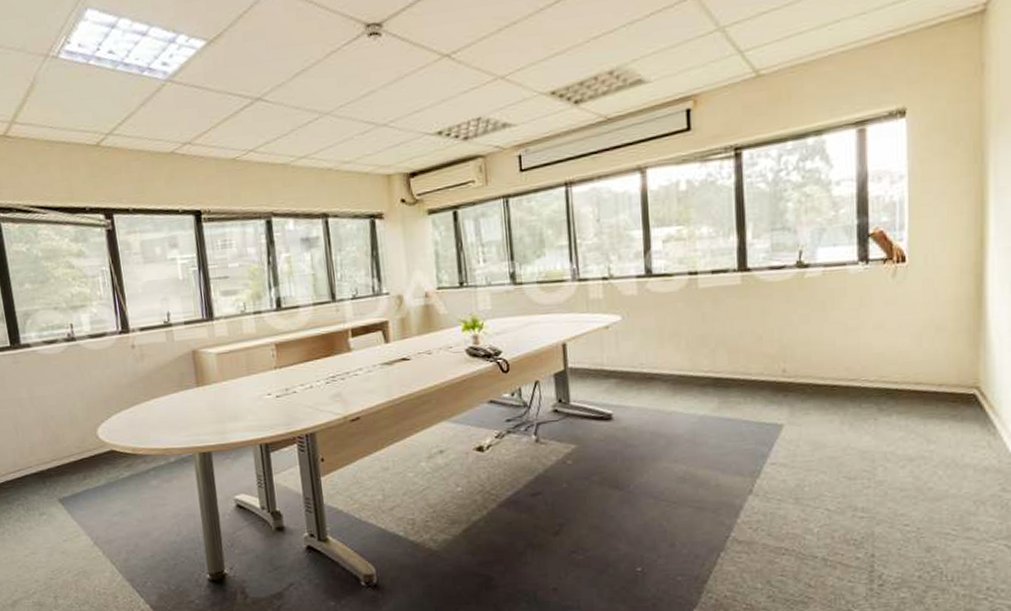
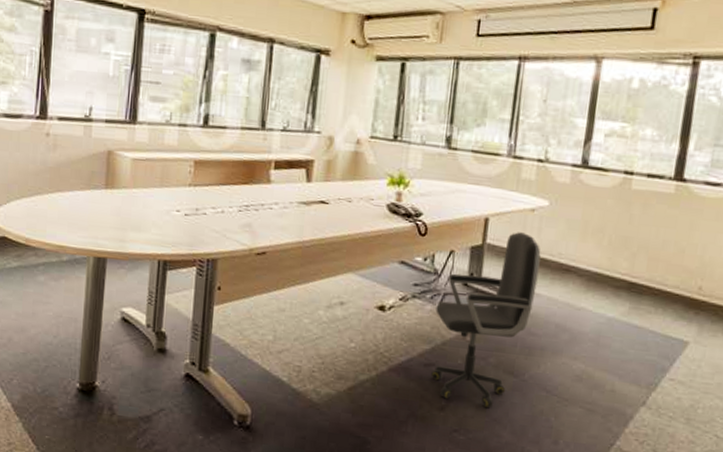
office chair: none [532,350,625,525] -> present [431,232,541,408]

